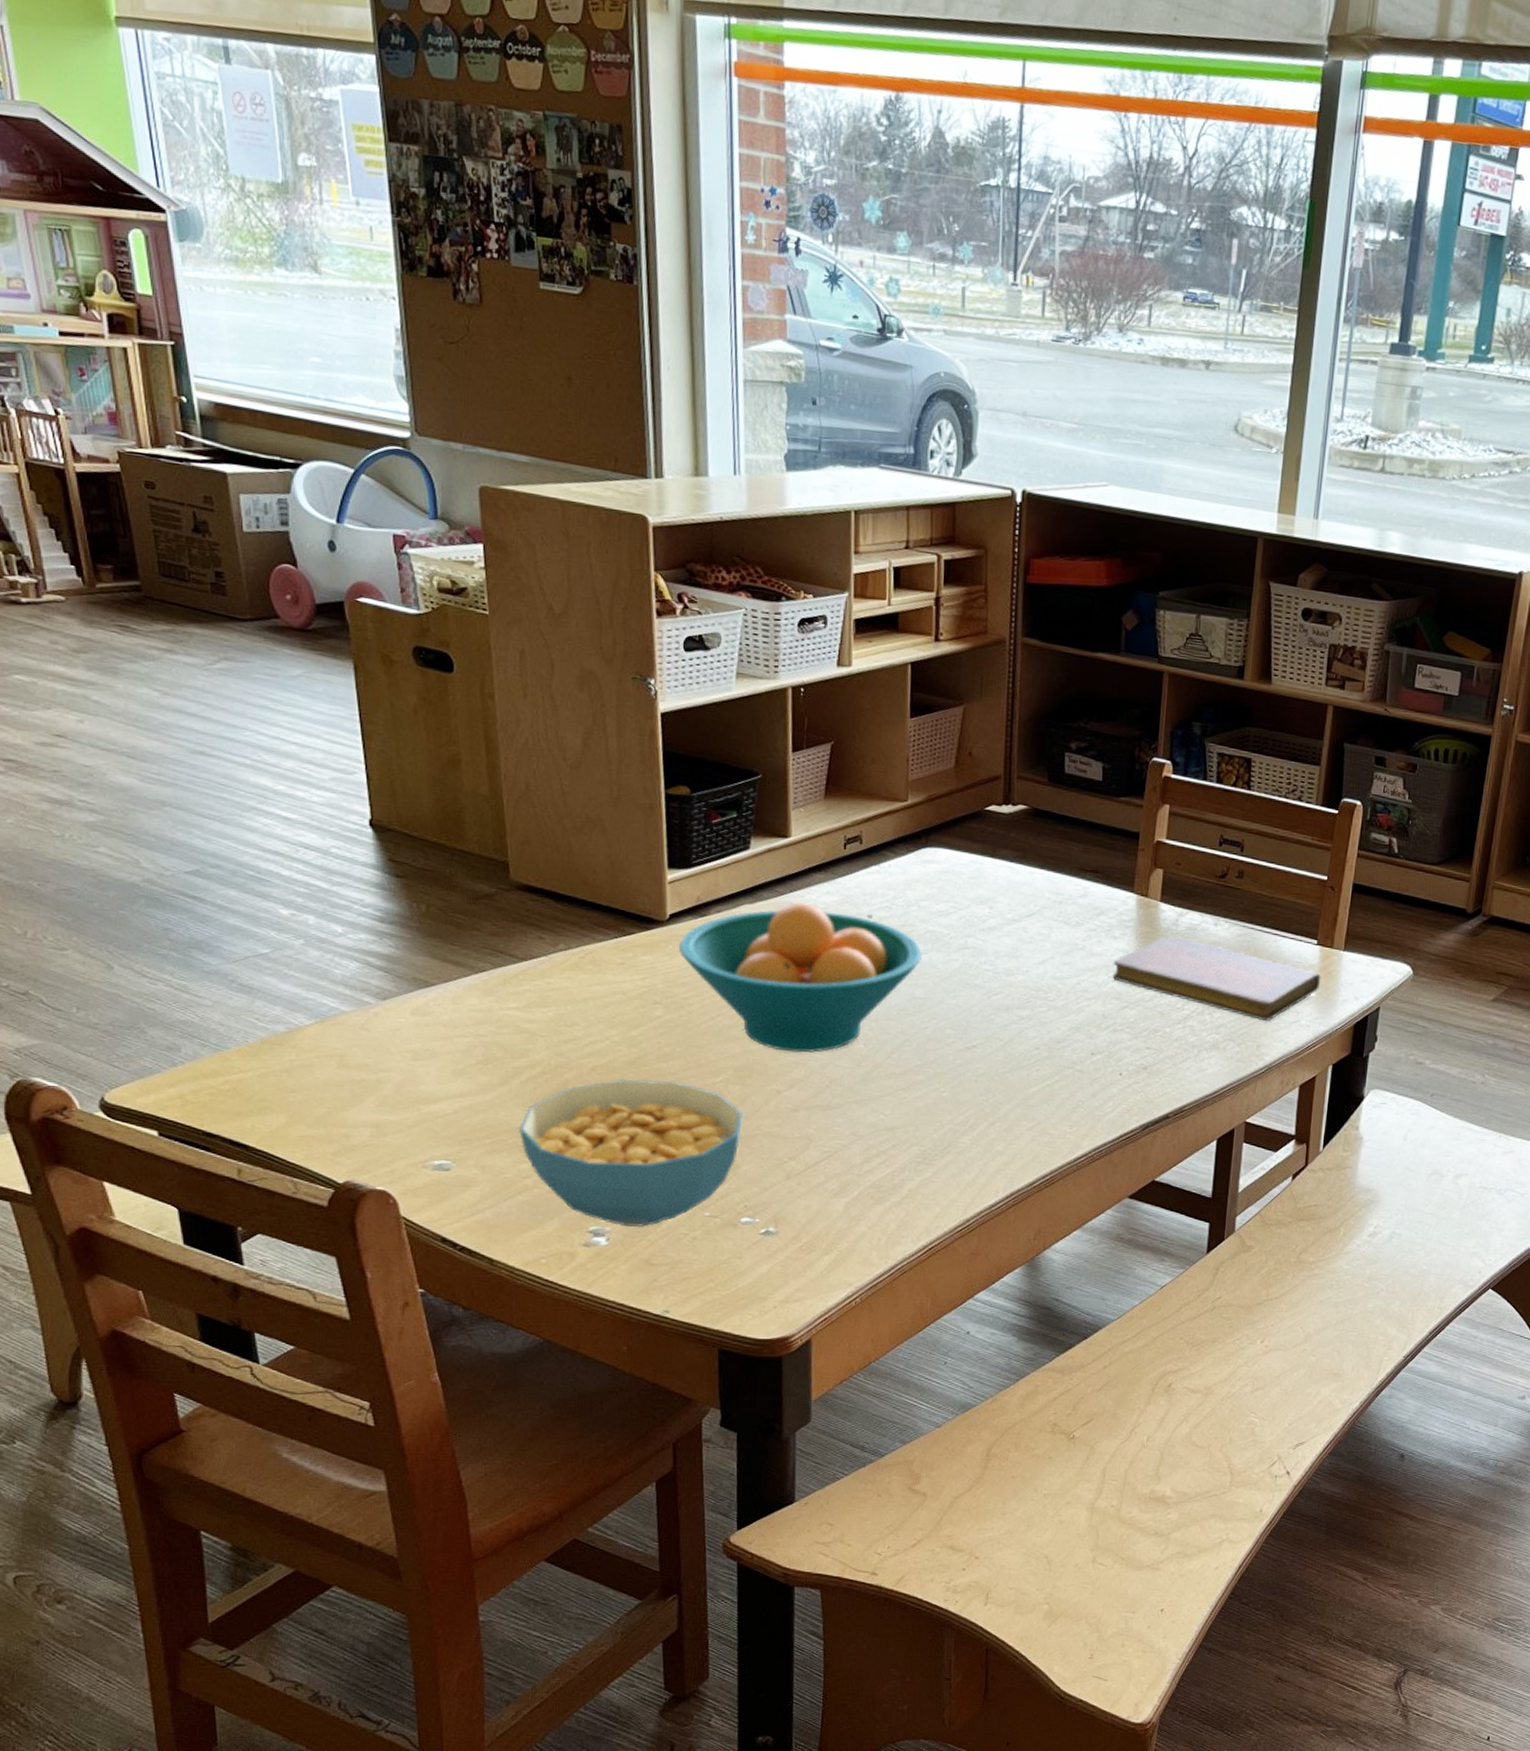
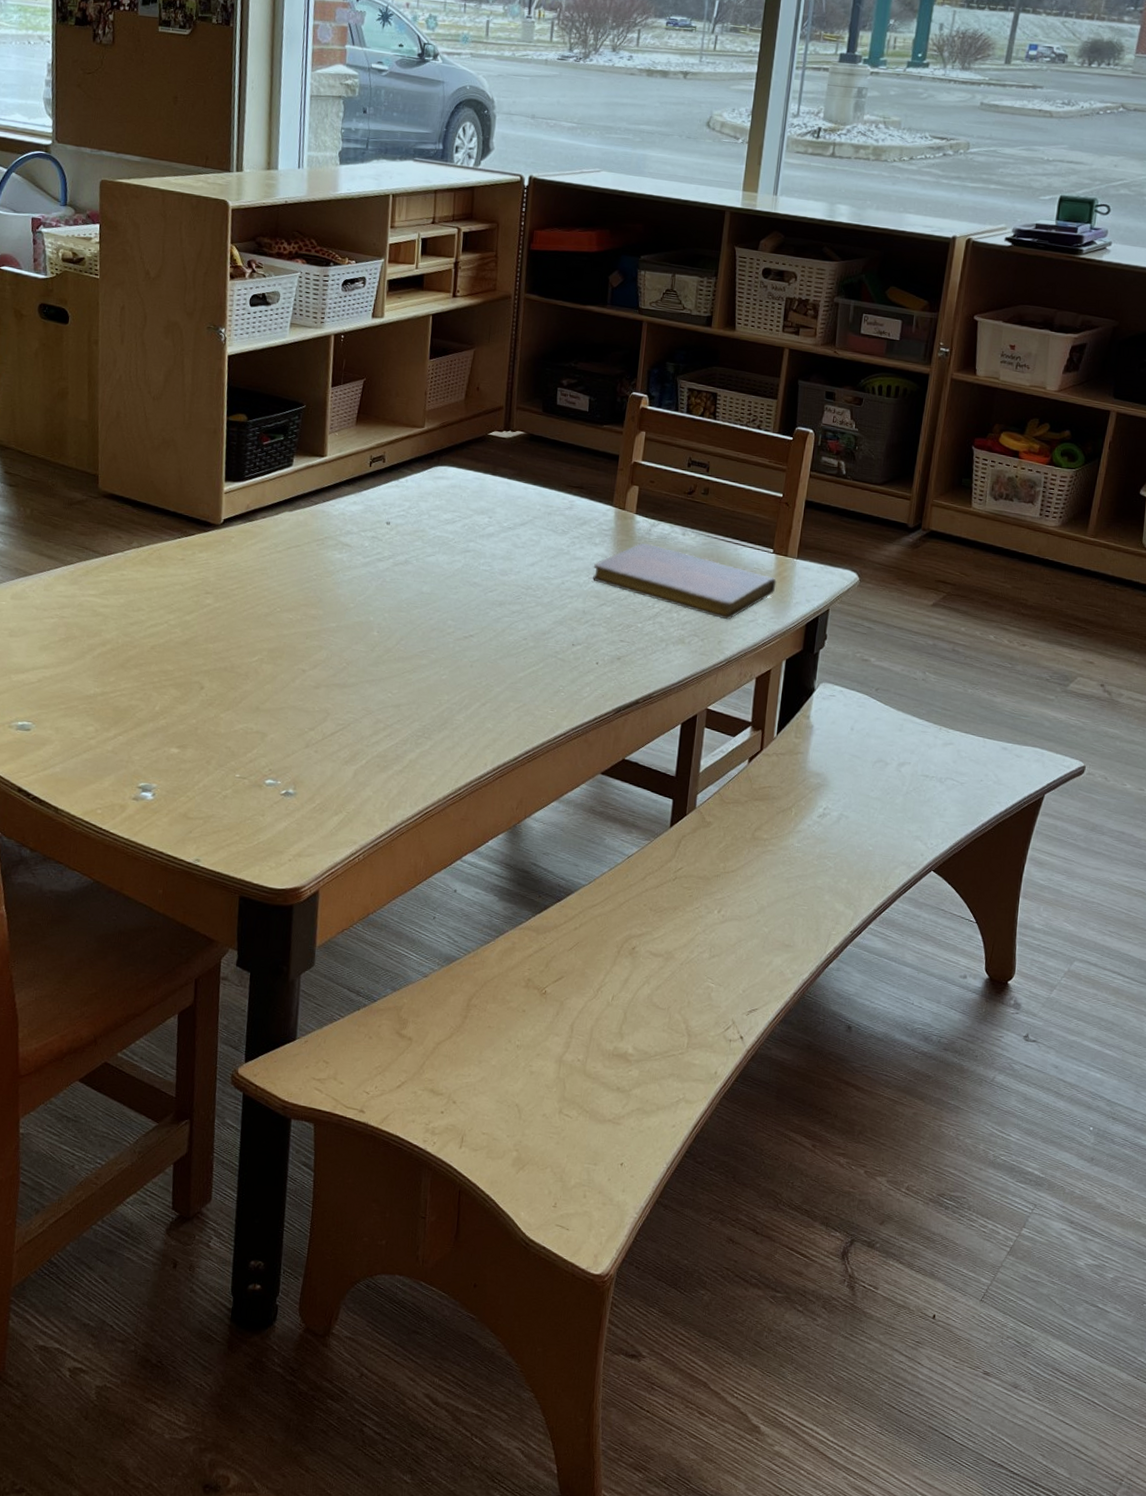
cereal bowl: present [518,1078,744,1228] -> none [88,656,274,786]
fruit bowl: present [678,901,923,1054] -> none [229,510,431,639]

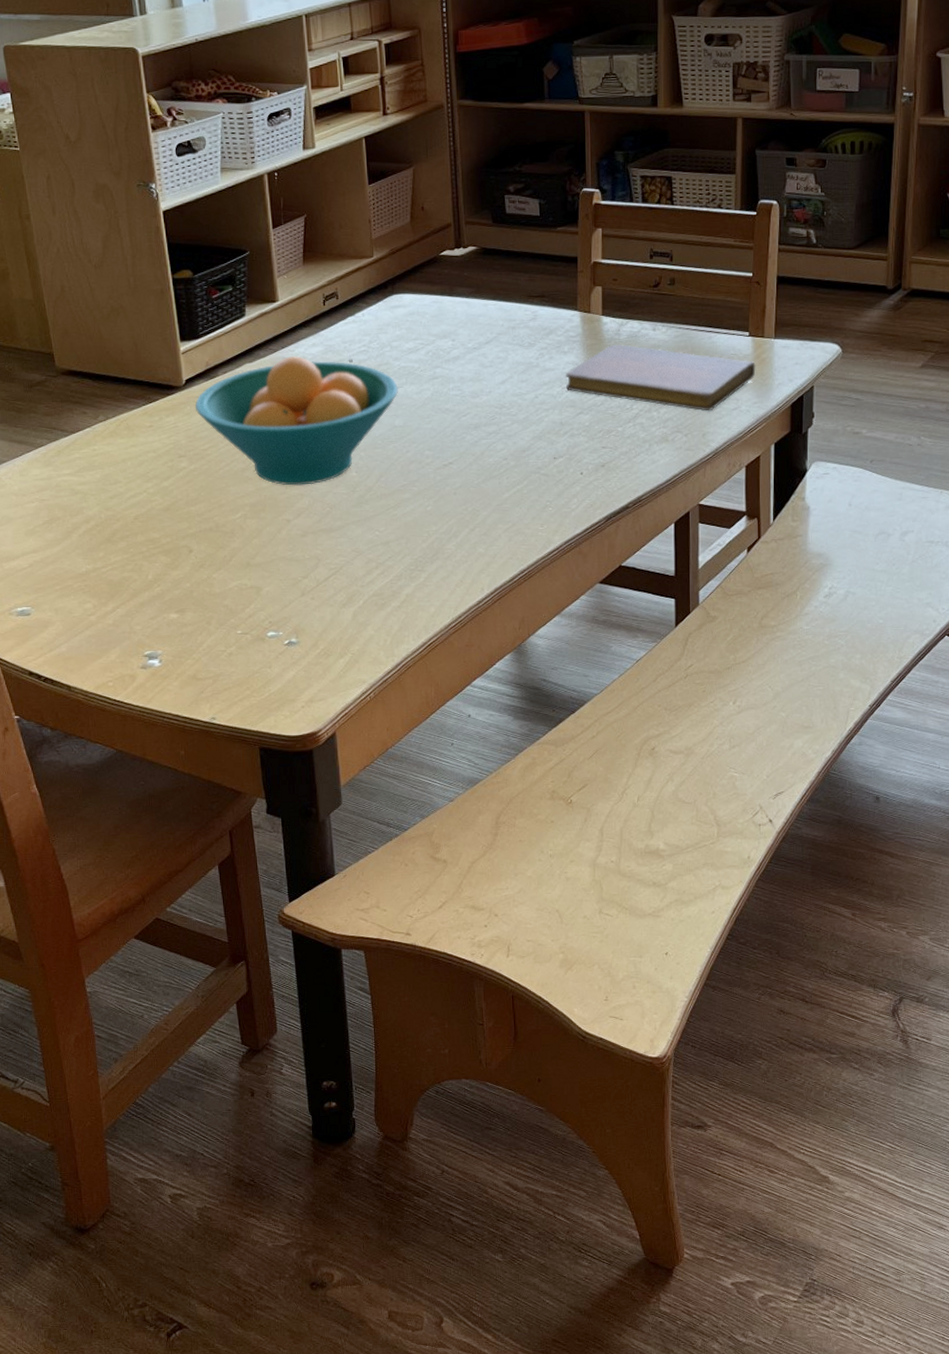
fruit bowl: none [229,510,431,639] -> present [195,355,399,486]

